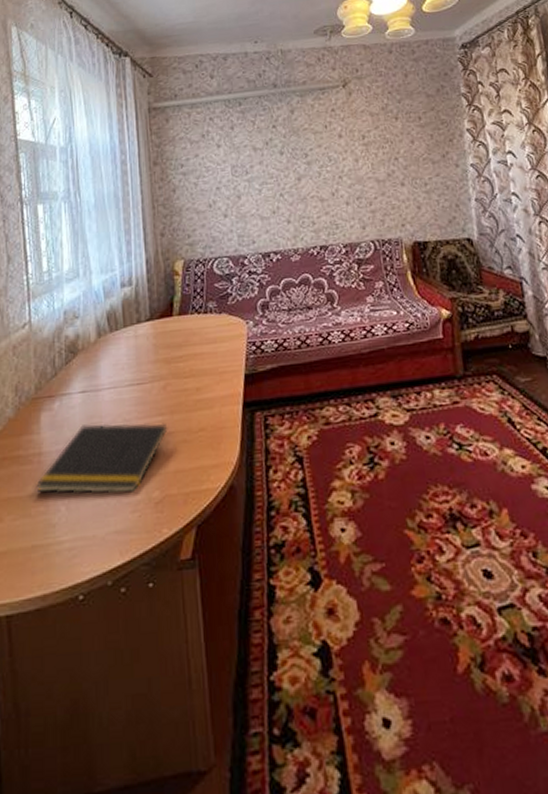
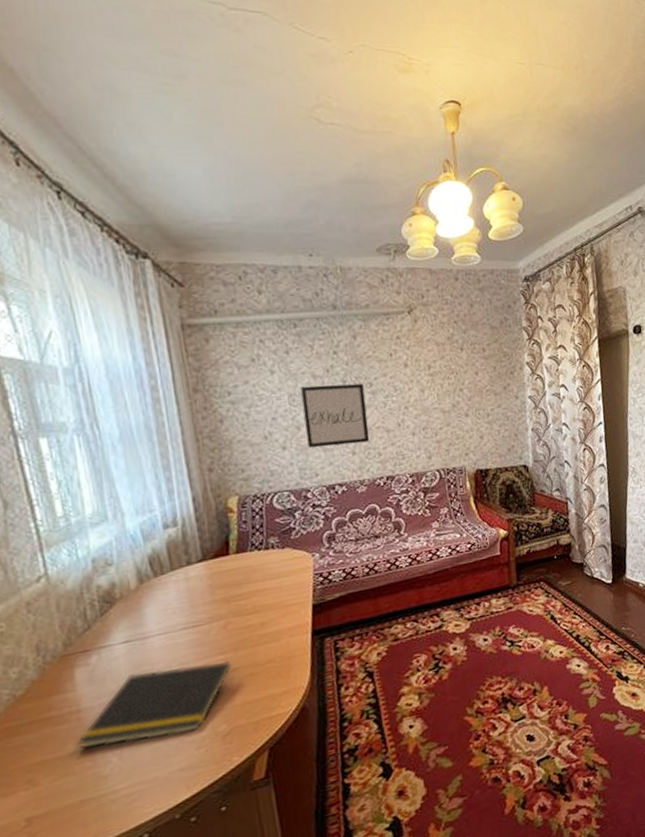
wall art: none [242,154,305,217] -> present [301,383,370,449]

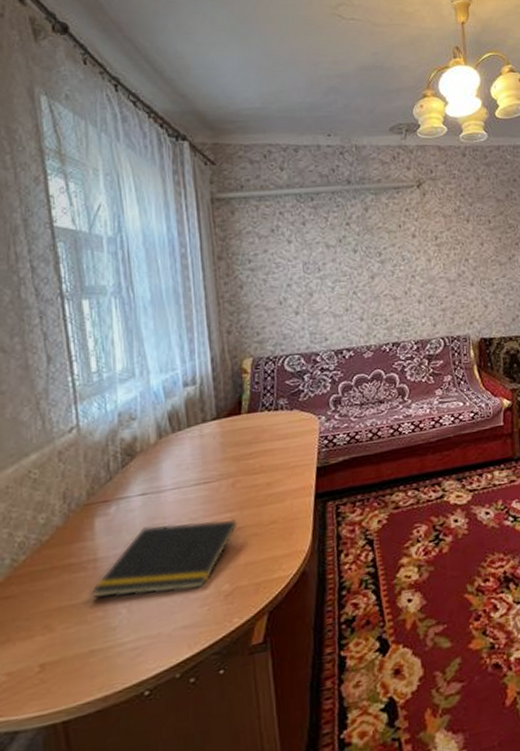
wall art: present [301,383,370,449] -> none [315,253,378,314]

